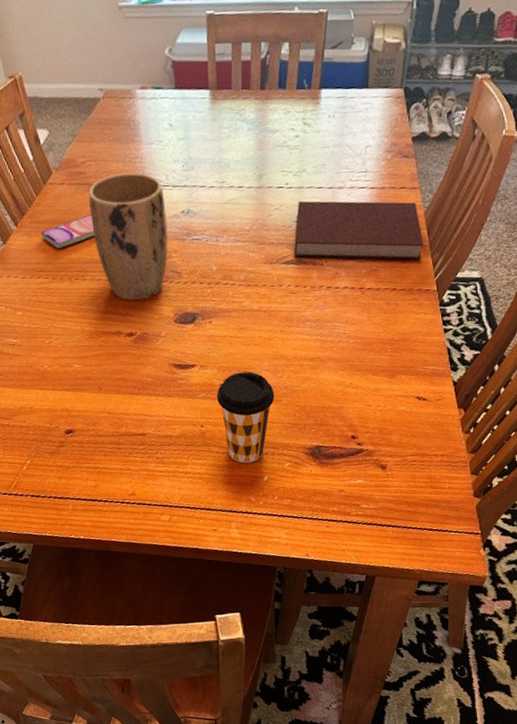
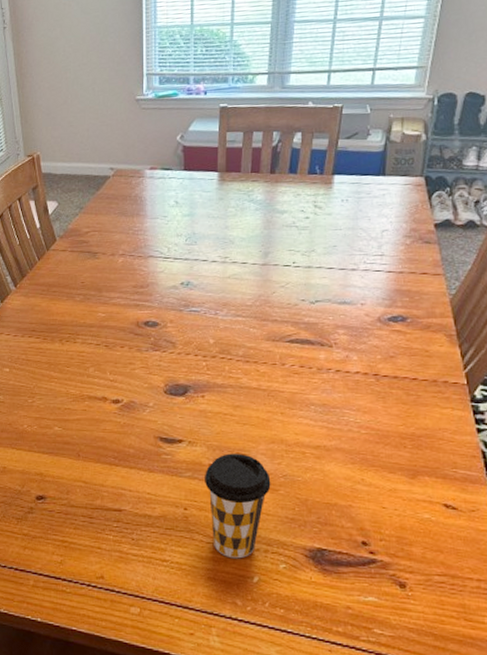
smartphone: present [41,214,95,249] -> none [38,280,91,310]
plant pot: present [88,172,168,301] -> none [89,244,165,368]
notebook: present [294,200,424,260] -> none [299,280,450,349]

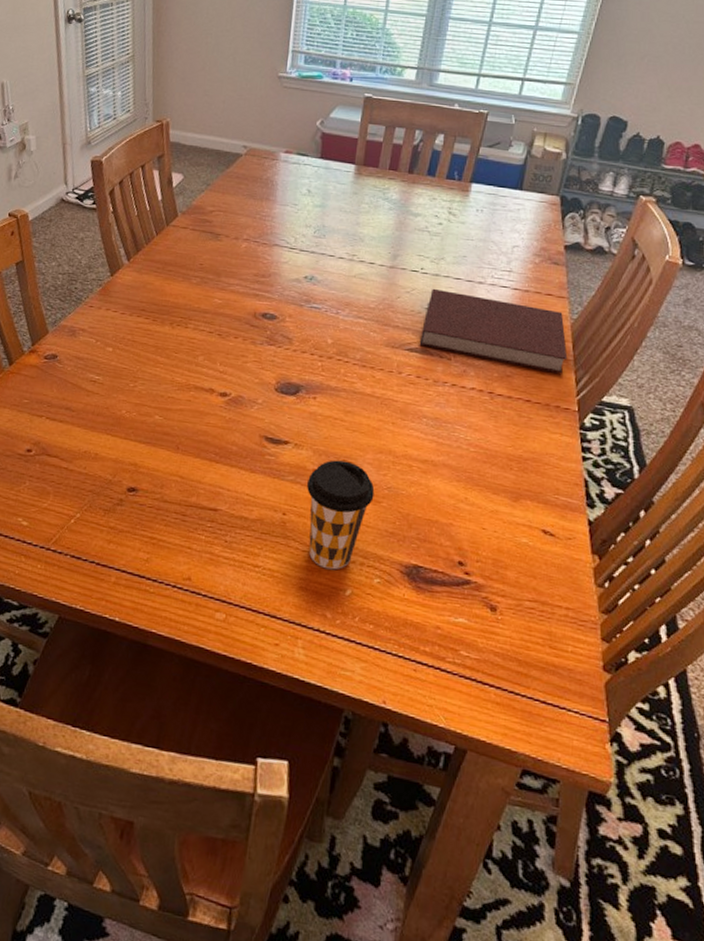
notebook: none [299,280,450,349] -> present [419,288,568,374]

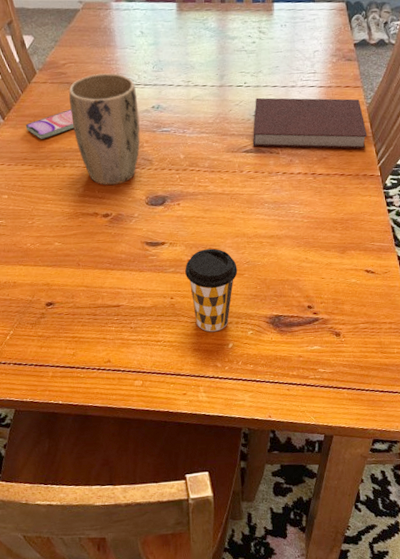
smartphone: none [151,263,209,291] -> present [25,109,75,139]
plant pot: none [206,228,290,361] -> present [69,73,140,186]

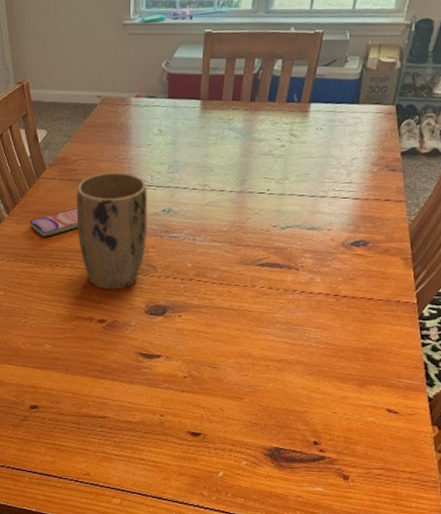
coffee cup: present [185,248,238,332] -> none [179,367,238,457]
notebook: present [252,97,368,149] -> none [269,207,406,272]

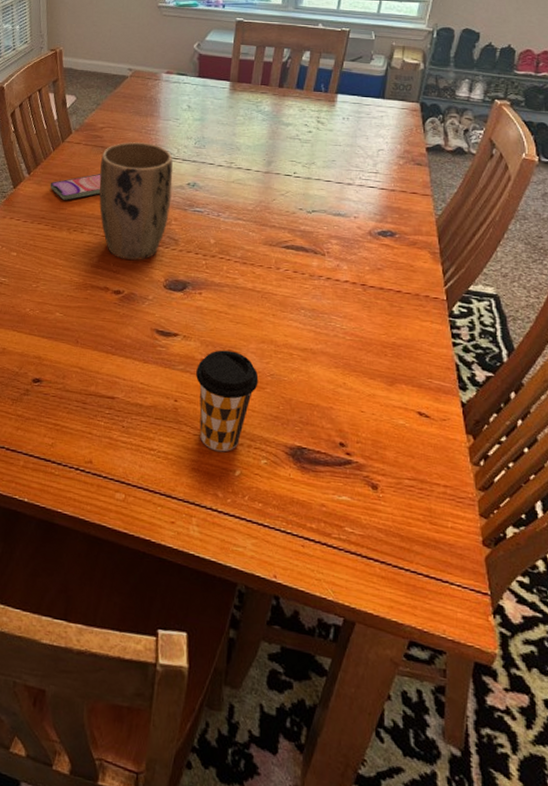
coffee cup: none [179,367,238,457] -> present [196,350,259,452]

